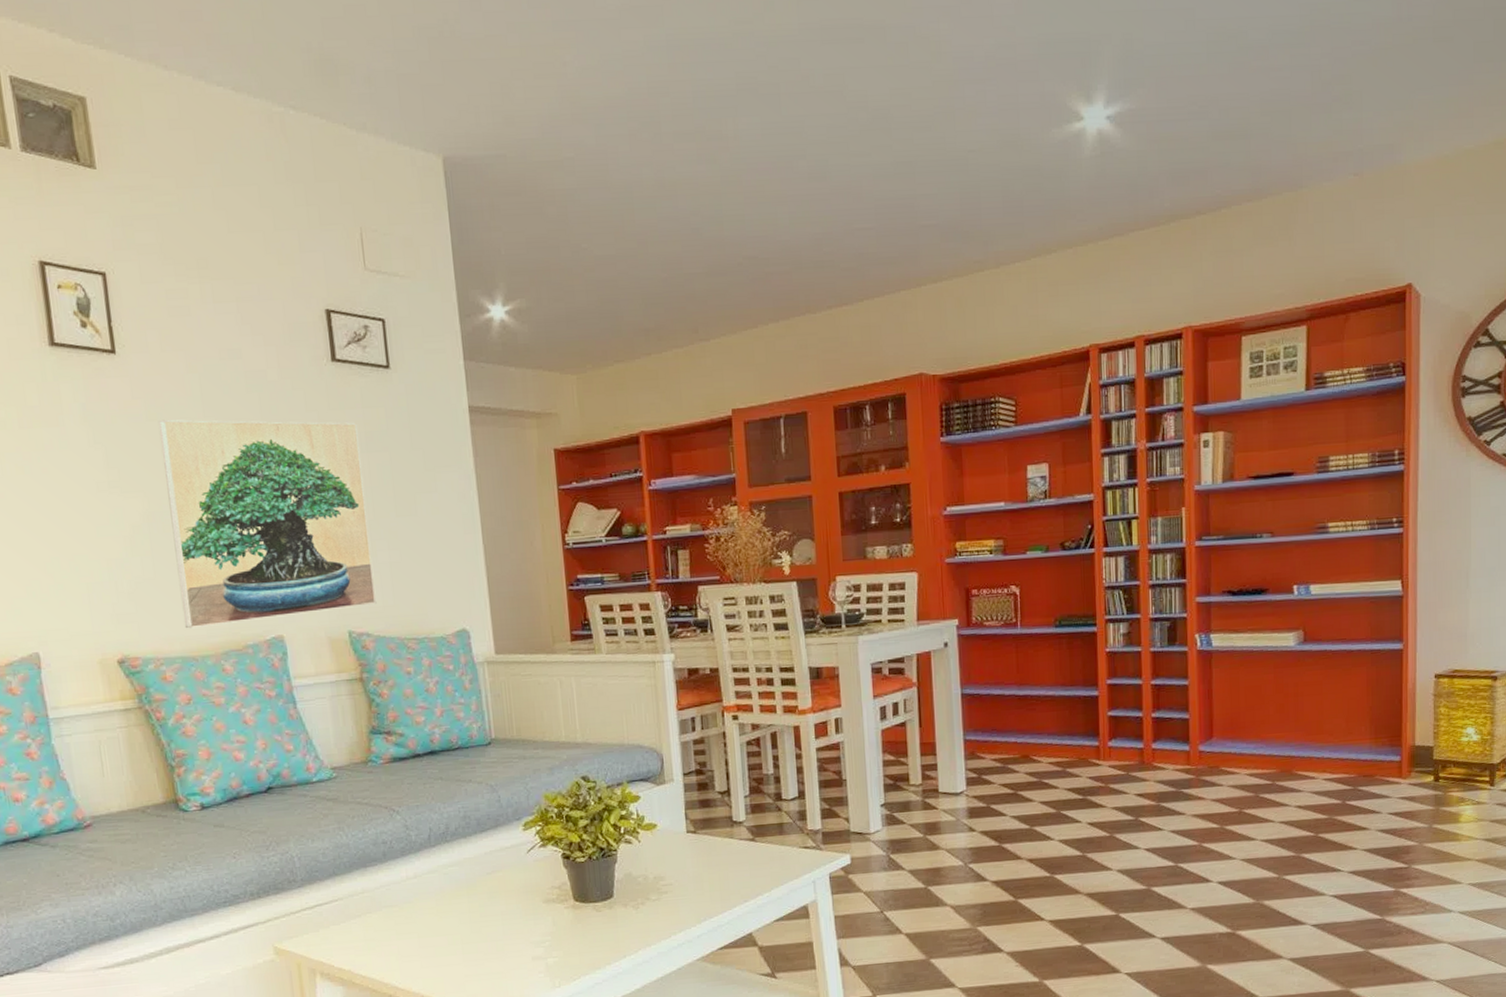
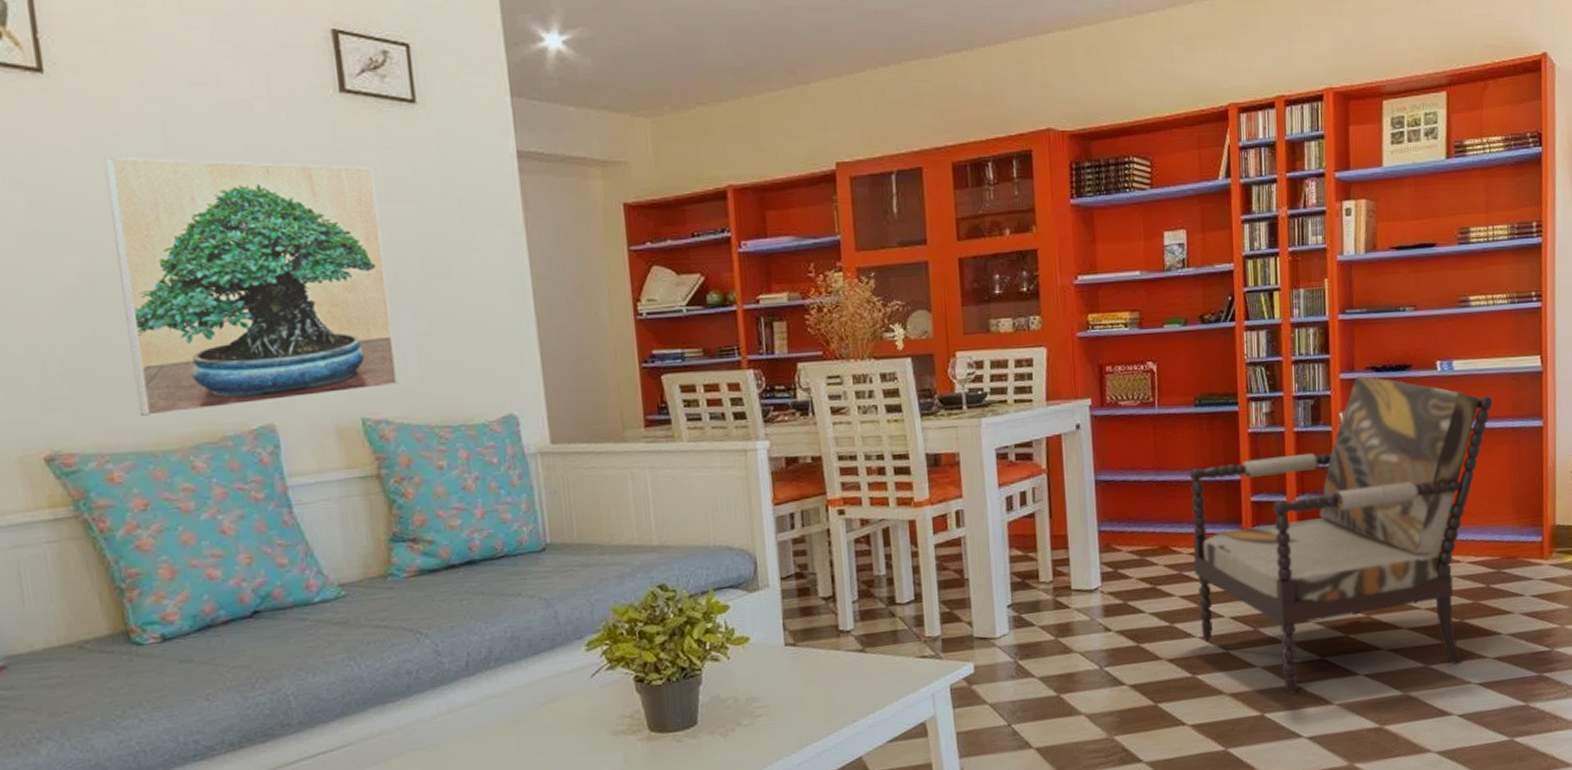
armchair: none [1049,599,1351,897] -> present [1189,375,1493,695]

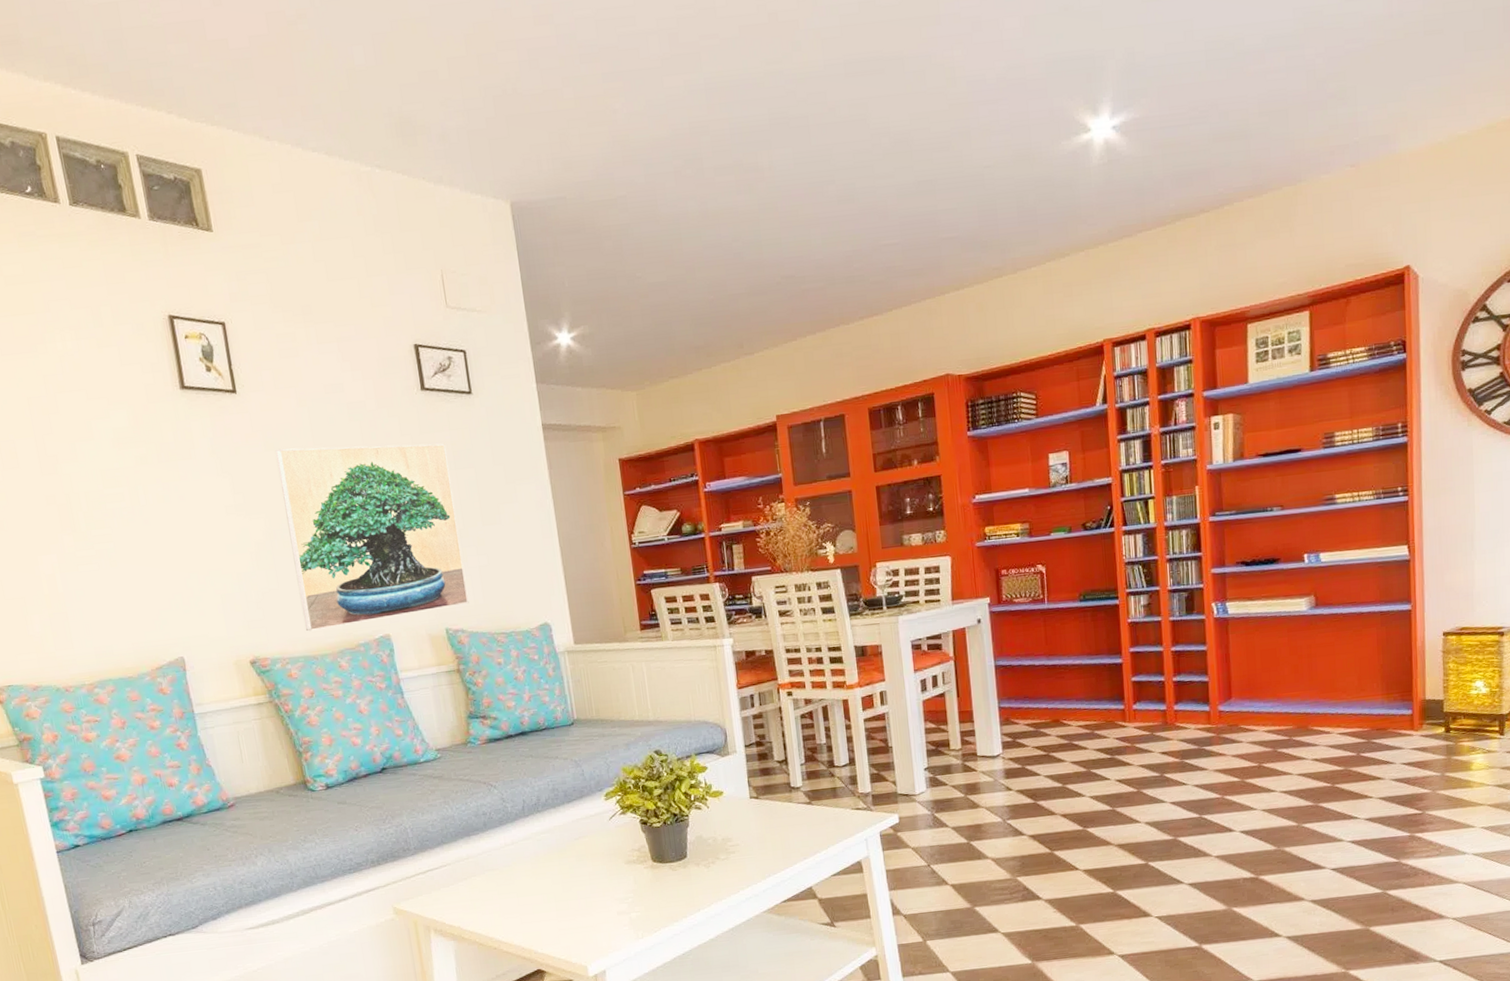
armchair: present [1189,375,1493,695] -> none [1076,569,1360,847]

